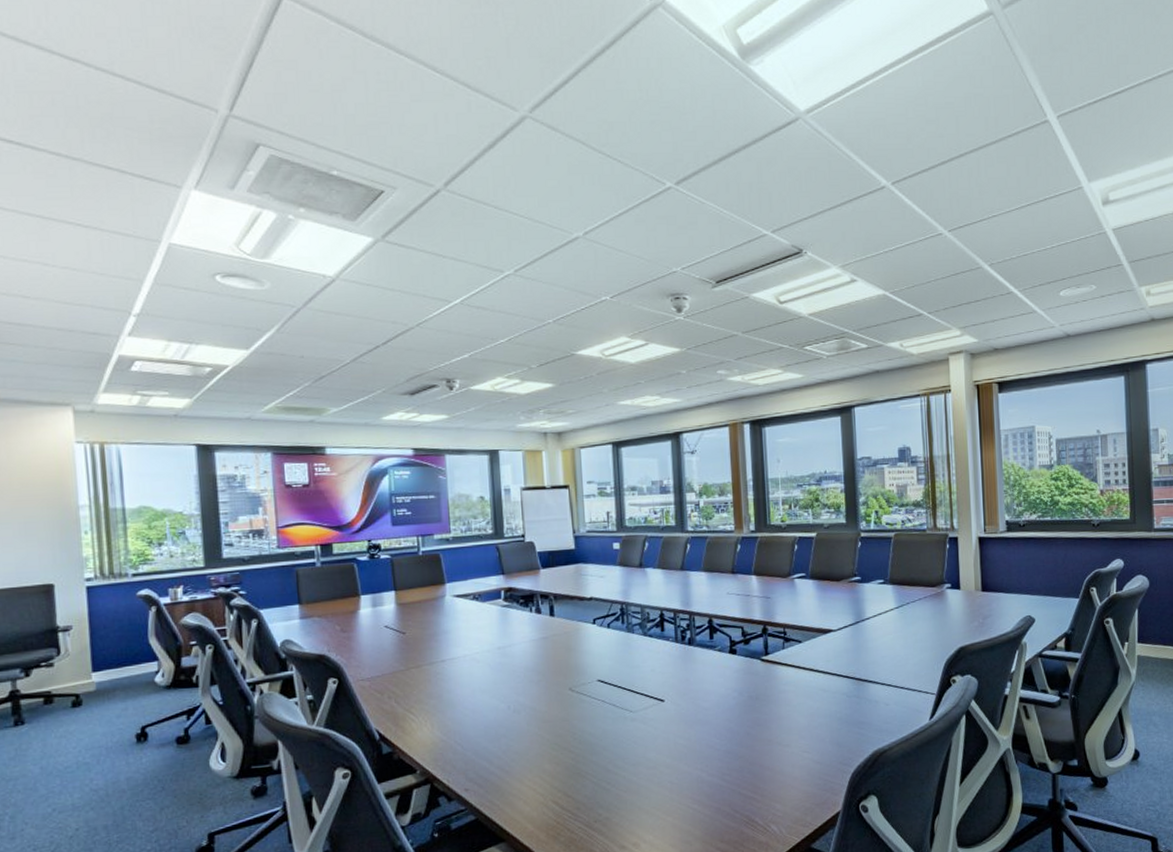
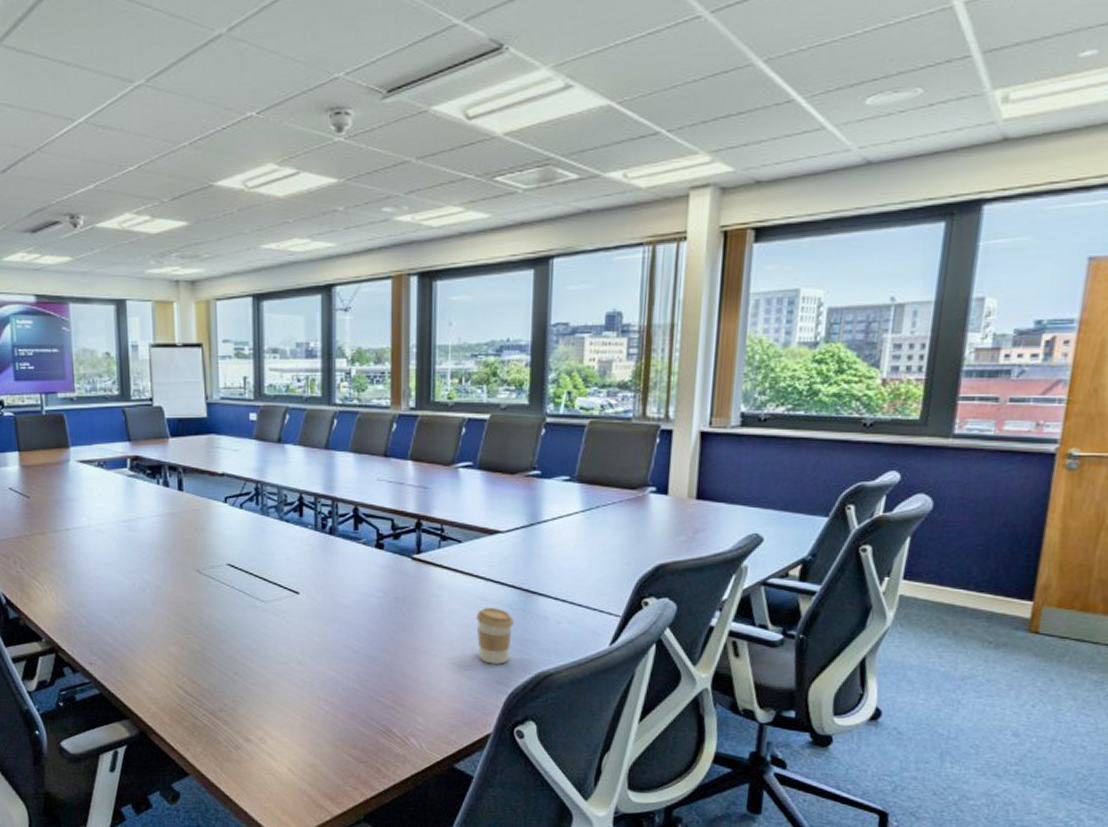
coffee cup: none [819,696,851,748] -> present [476,607,514,664]

